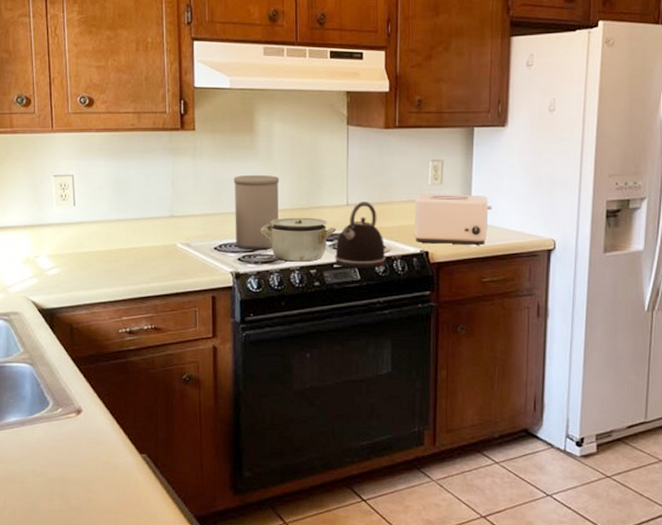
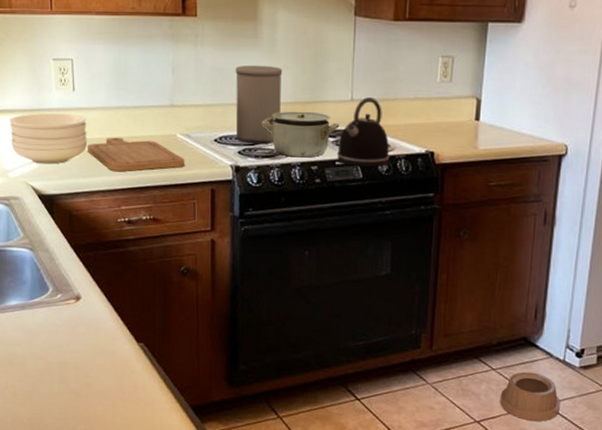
bowl: none [9,227,89,278] -> present [8,112,88,164]
chopping board: none [87,249,185,283] -> present [87,137,185,172]
toaster: present [413,193,493,245] -> none [419,91,503,147]
pet bowl: none [504,464,565,513] -> present [500,372,561,421]

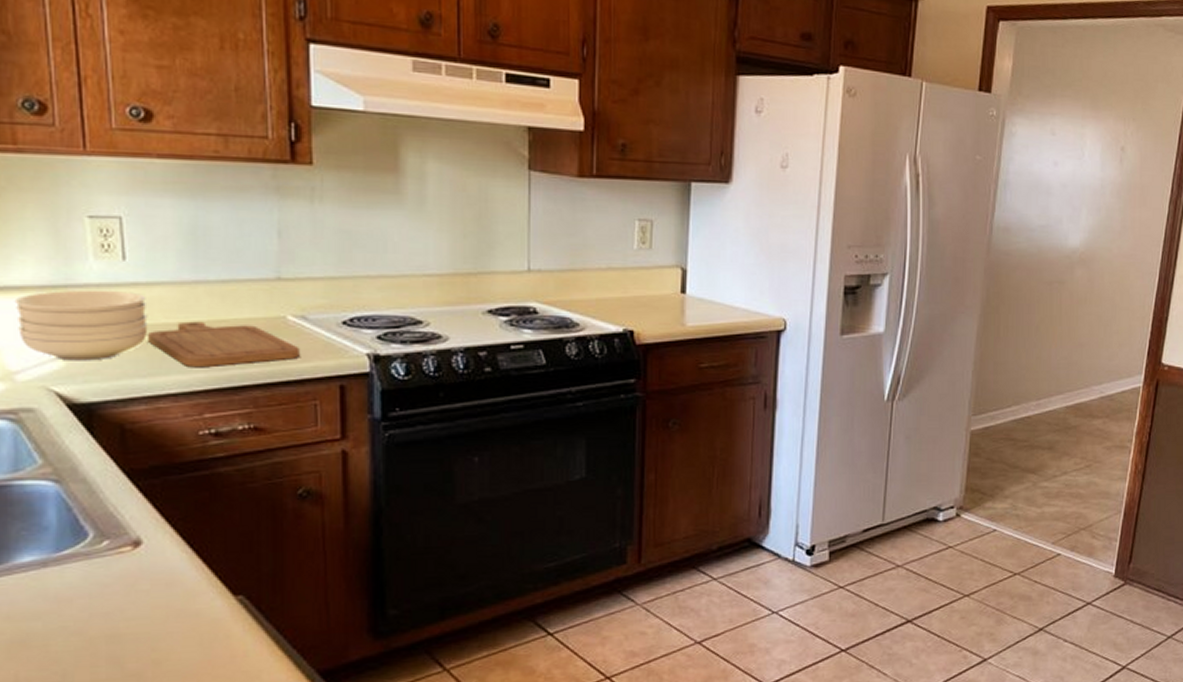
canister: present [235,65,283,144] -> none [370,227,436,325]
saucepan: present [261,111,340,158] -> none [409,284,514,342]
kettle: present [336,97,390,168] -> none [511,267,579,351]
pet bowl: present [500,372,561,421] -> none [723,577,793,633]

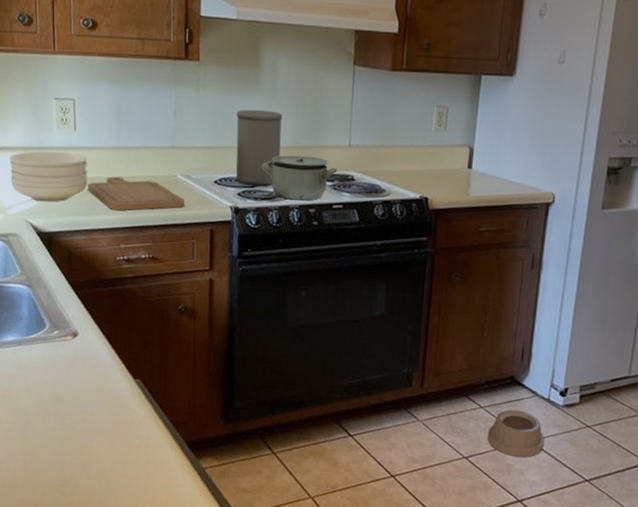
canister: none [370,227,436,325] -> present [236,109,283,186]
saucepan: none [409,284,514,342] -> present [261,155,337,201]
pet bowl: none [723,577,793,633] -> present [487,410,546,457]

